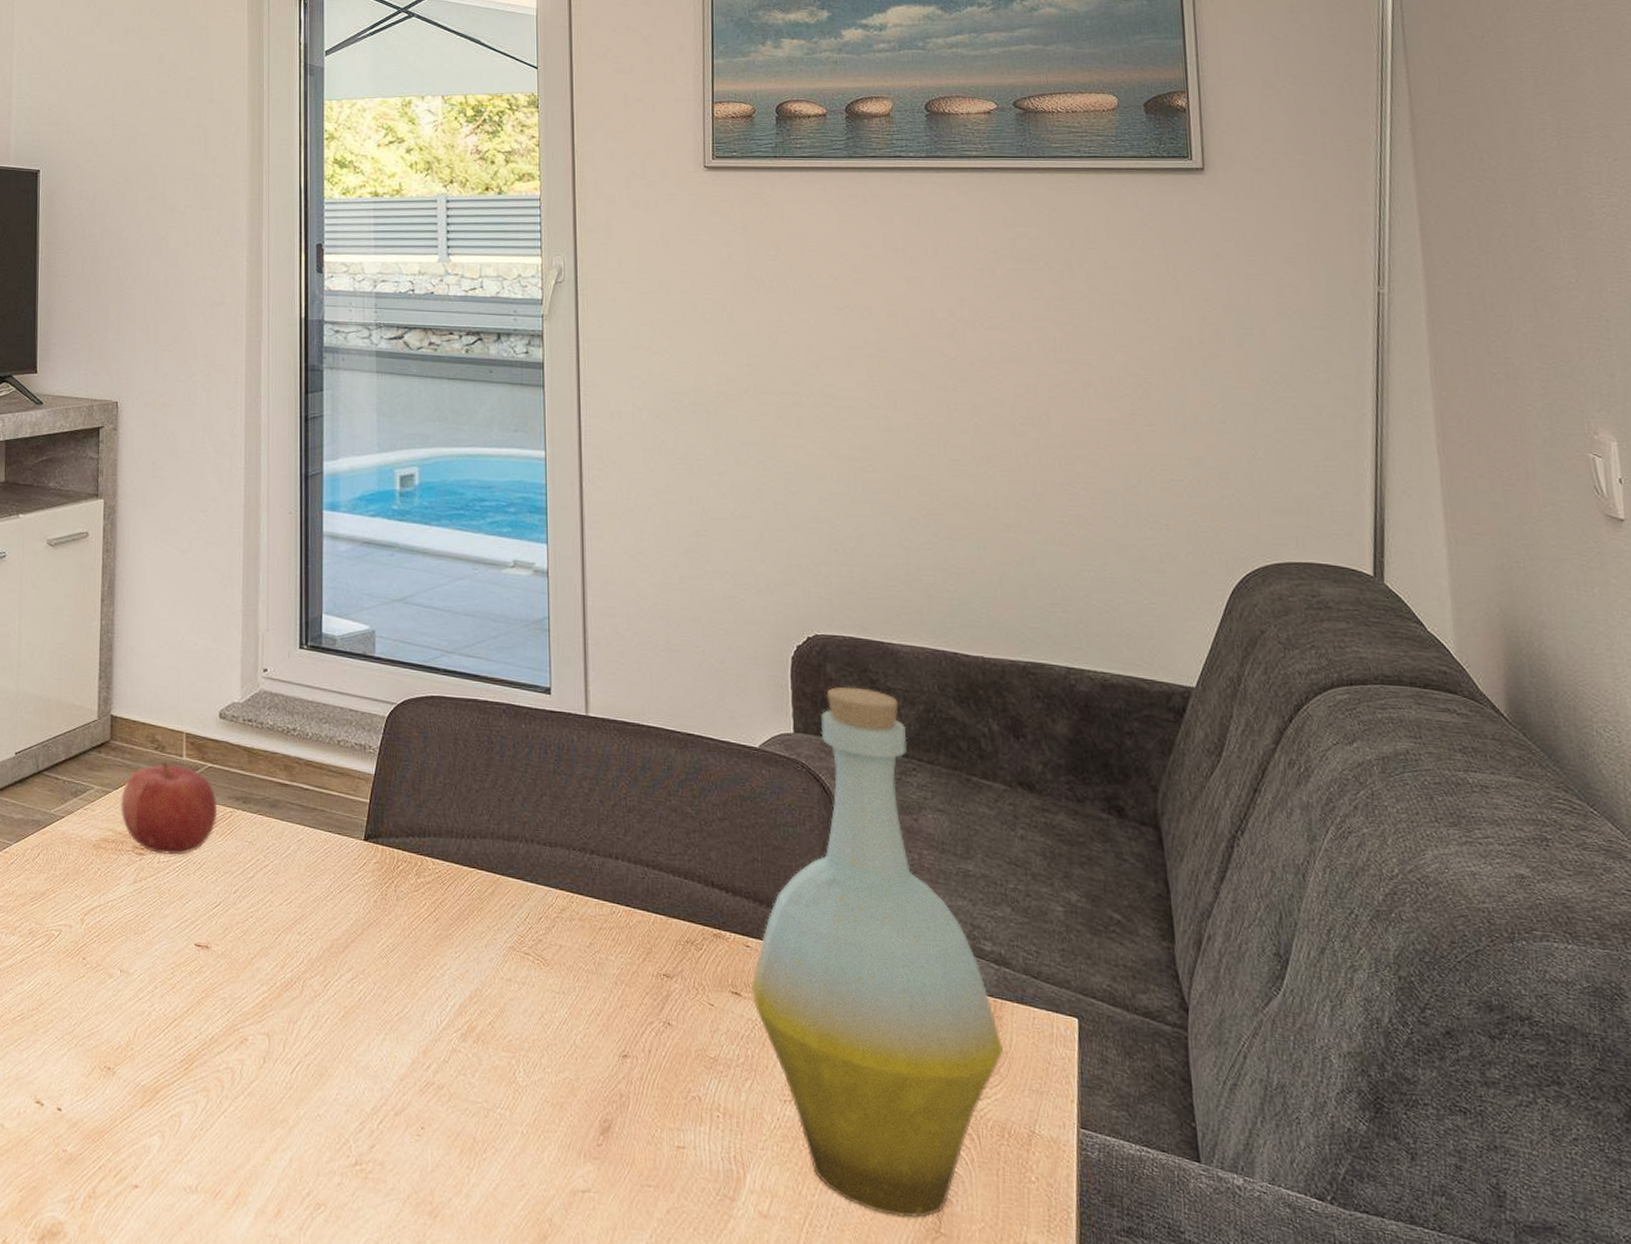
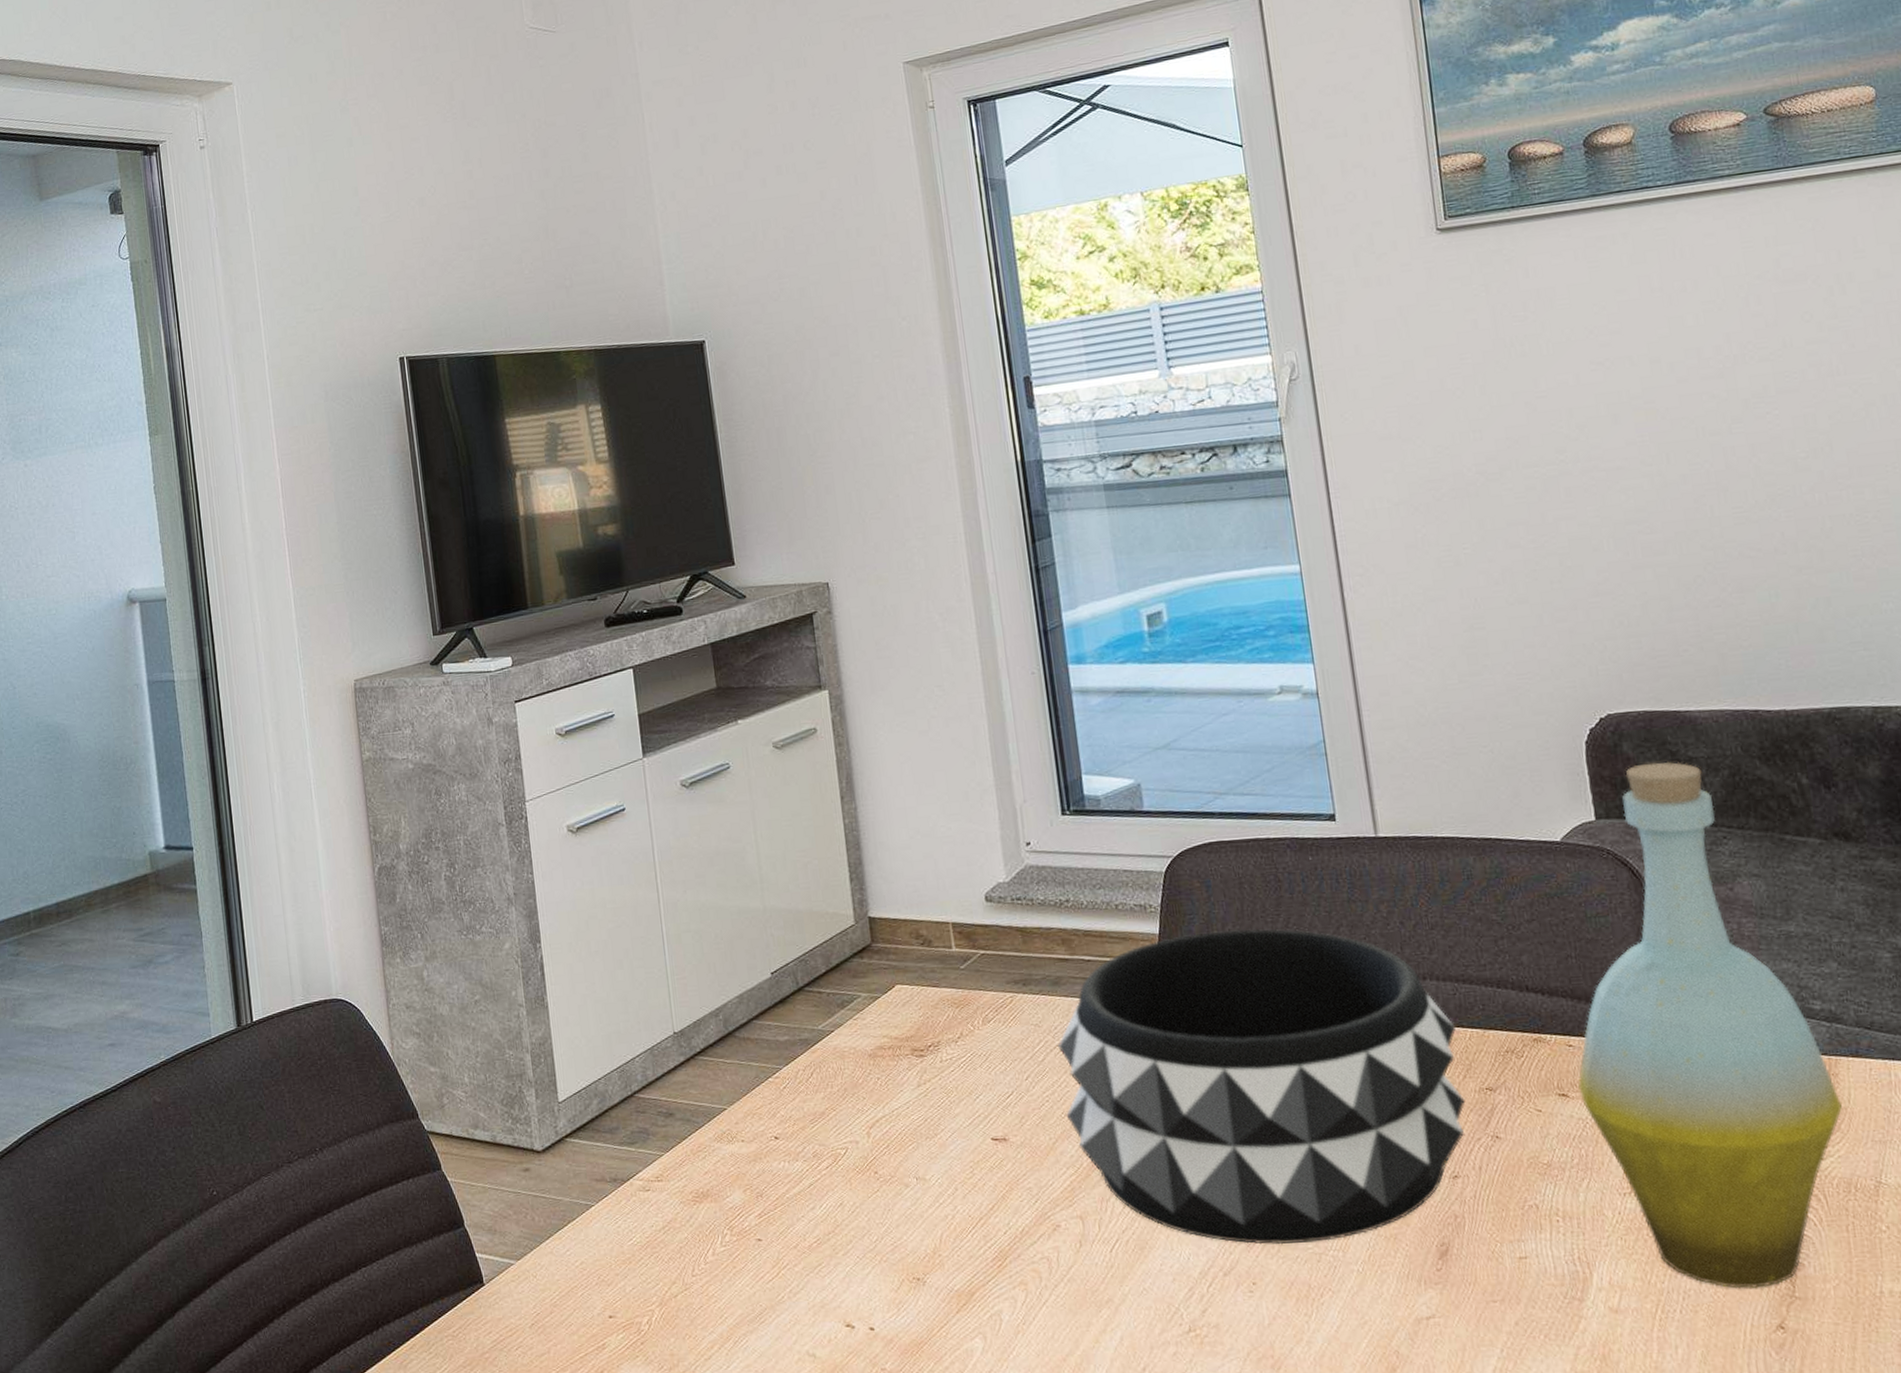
fruit: present [121,760,218,855] -> none [891,955,998,1052]
decorative bowl: none [267,779,642,1099] -> present [1057,928,1465,1245]

